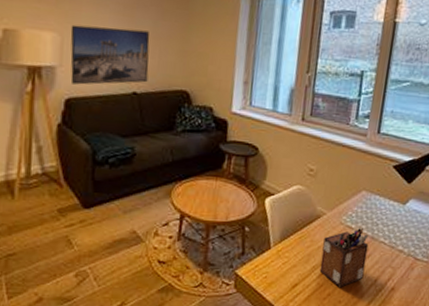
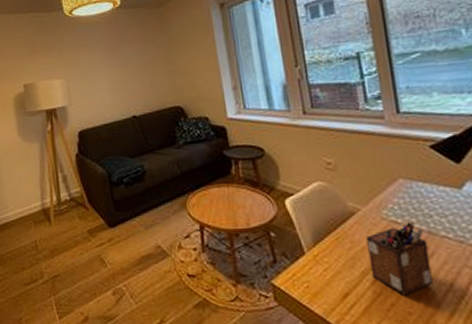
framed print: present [70,24,150,85] -> none [73,61,144,118]

